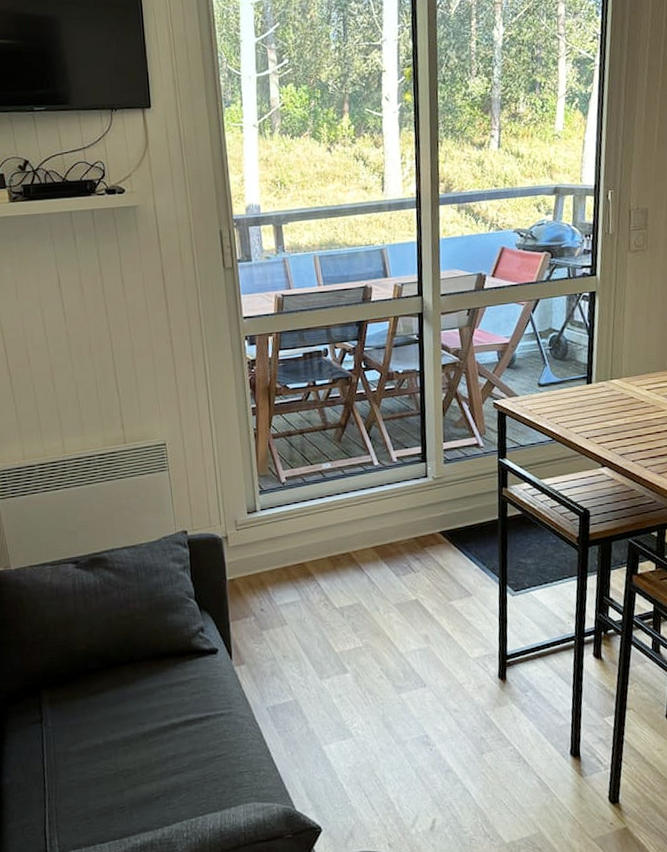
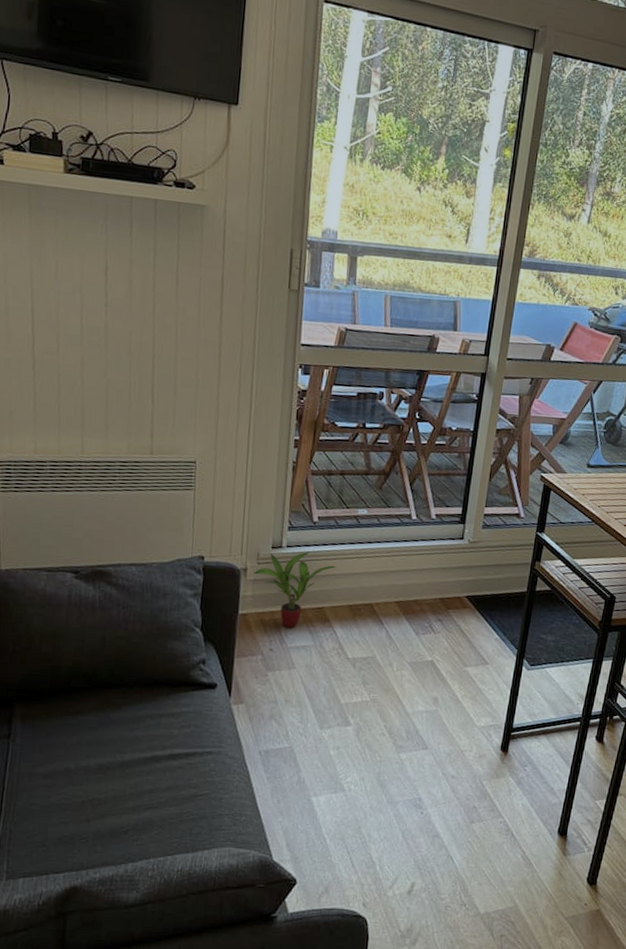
potted plant: none [235,511,310,587] -> present [254,551,336,628]

